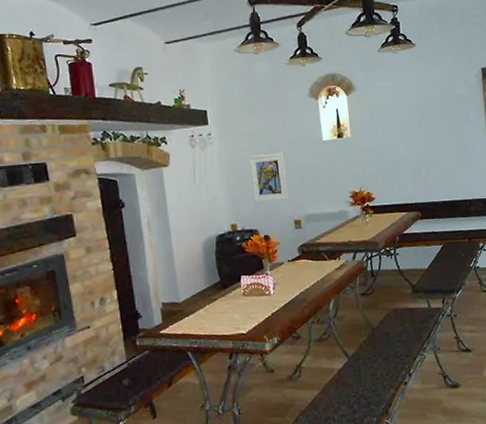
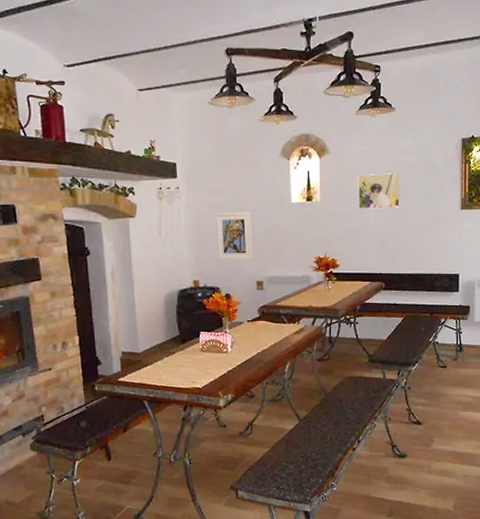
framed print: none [385,105,429,142] -> present [358,173,400,209]

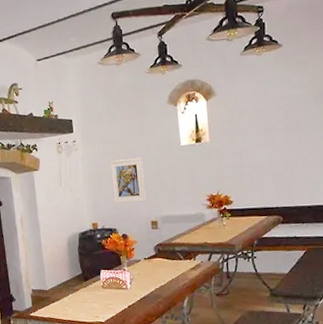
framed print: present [358,173,400,209] -> none [246,107,293,146]

